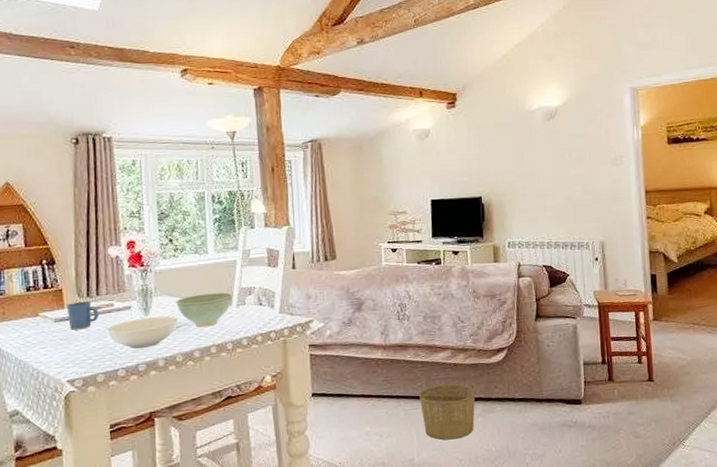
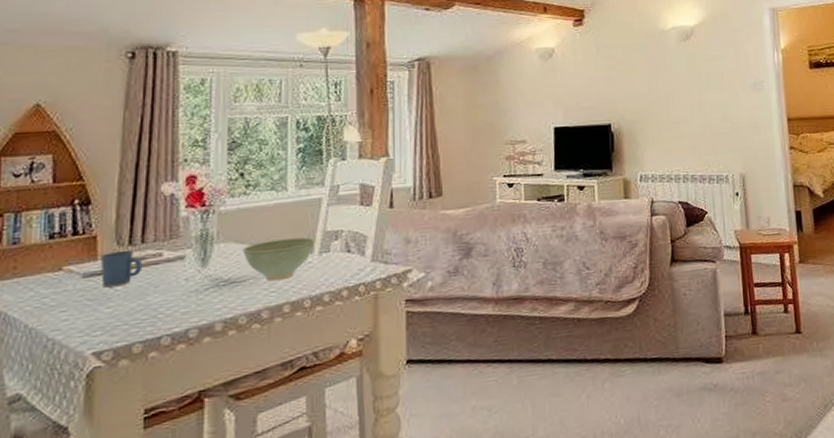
bowl: present [107,316,178,349] -> none [151,267,244,310]
basket: present [418,383,476,440] -> none [535,341,603,413]

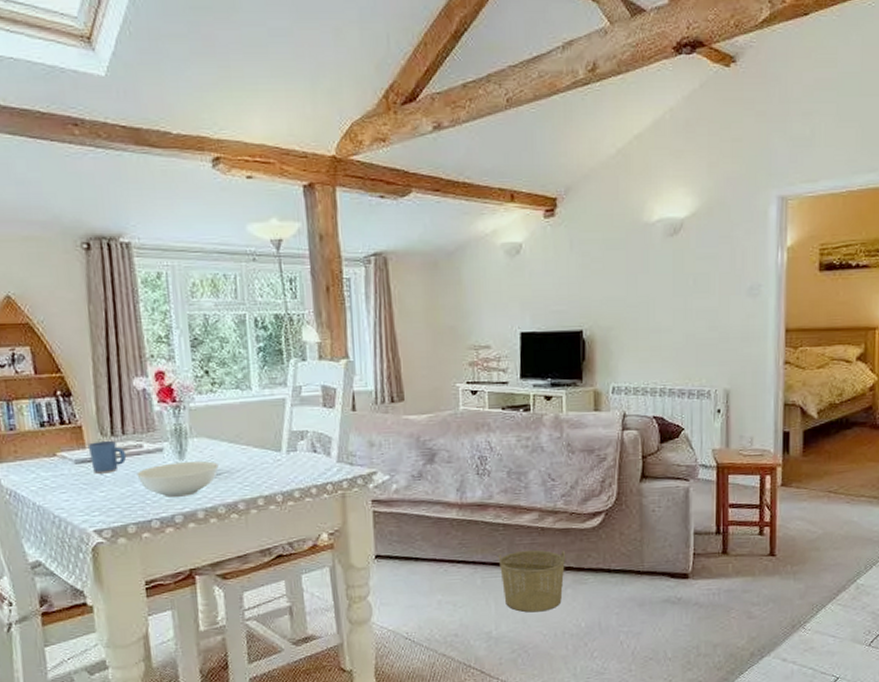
bowl: none [151,267,244,310] -> present [137,461,219,497]
bowl: present [243,237,316,281] -> none [215,436,283,476]
basket: none [535,341,603,413] -> present [498,549,566,613]

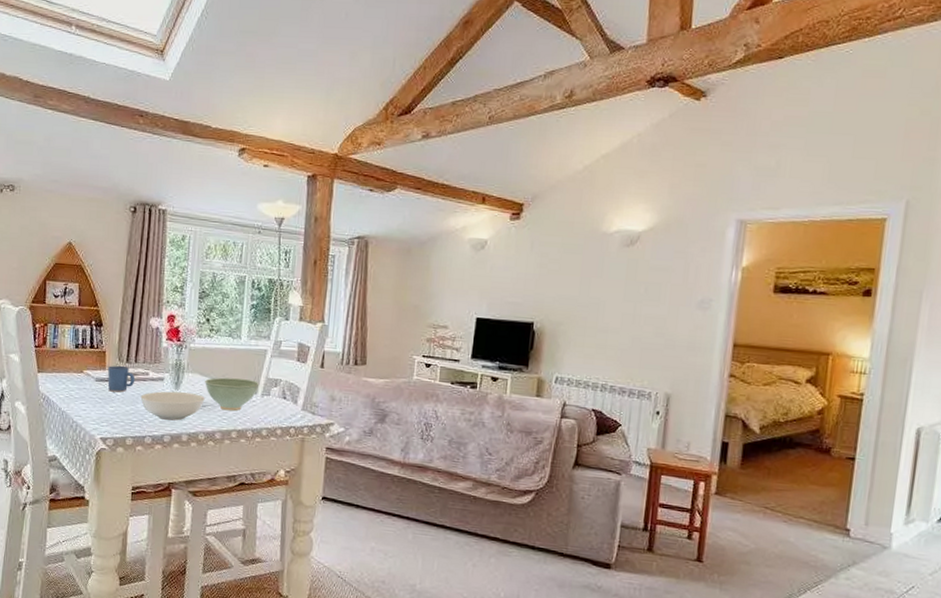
bowl: none [215,436,283,476] -> present [205,377,260,411]
basket: present [498,549,566,613] -> none [430,514,494,576]

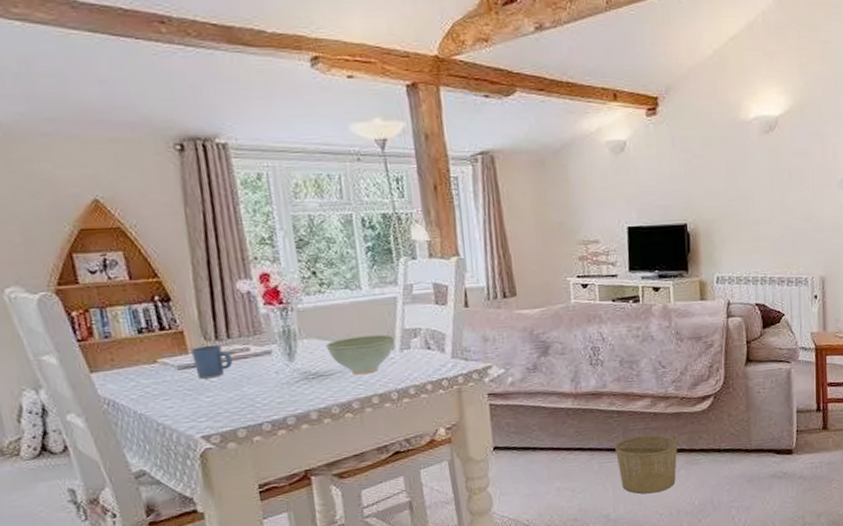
bowl: present [140,391,205,421] -> none [244,362,331,400]
basket: none [430,514,494,576] -> present [613,433,679,494]

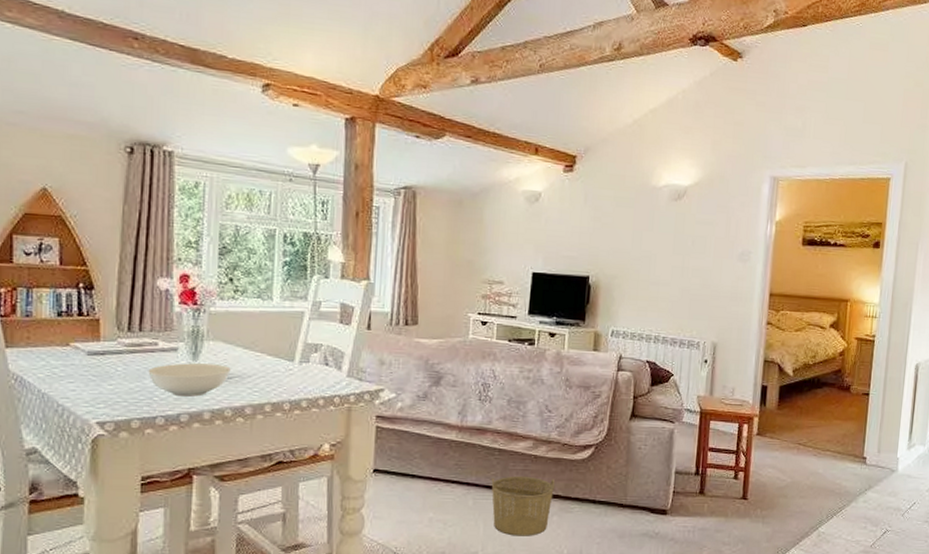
mug: present [190,344,233,379] -> none [102,335,141,368]
bowl: none [244,362,331,400] -> present [148,363,231,397]
bowl: present [326,334,396,375] -> none [230,344,297,382]

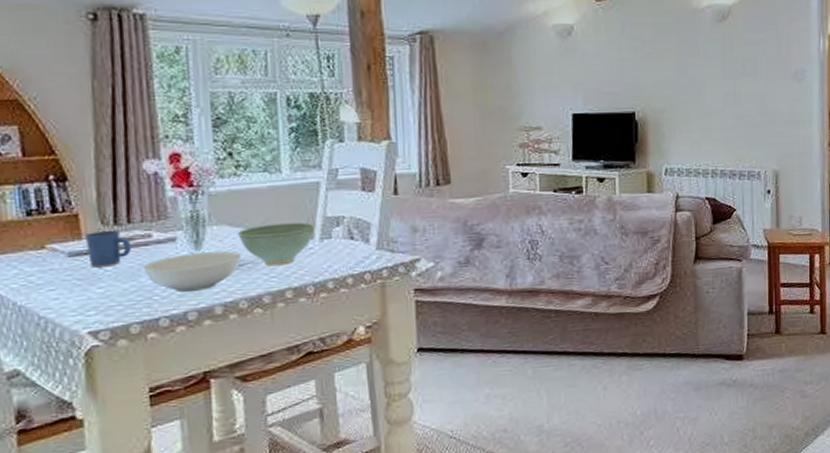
mug: none [102,335,141,368] -> present [84,229,132,268]
bowl: none [230,344,297,382] -> present [238,222,316,266]
basket: present [491,475,556,536] -> none [550,336,621,403]

